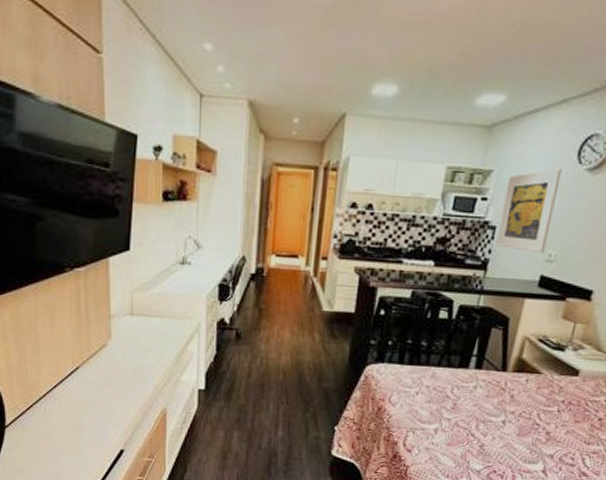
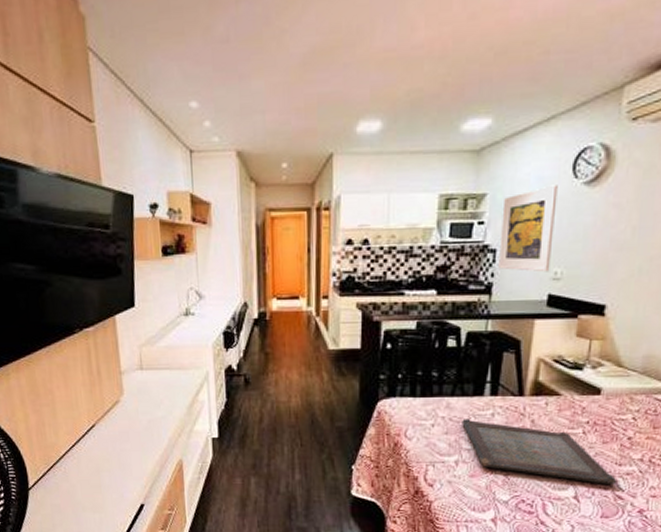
serving tray: none [445,389,584,462] -> present [462,419,618,484]

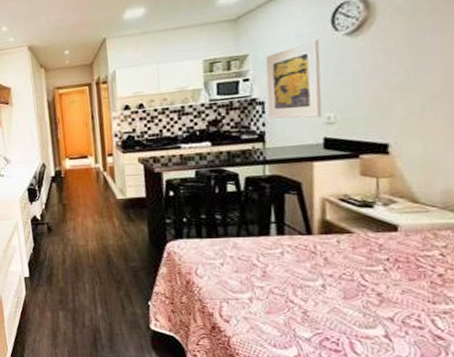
serving tray: present [462,419,618,484] -> none [251,258,434,324]

